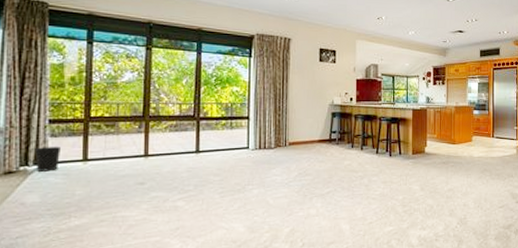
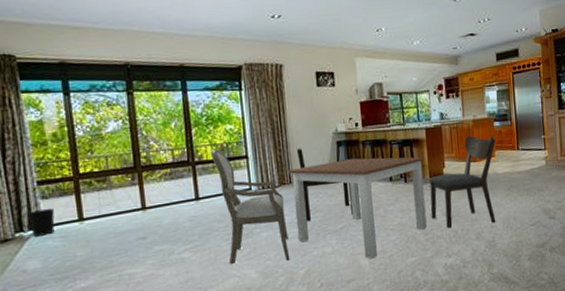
chair: none [215,108,278,218] -> present [210,149,290,265]
dining table: none [285,130,410,224] -> present [288,157,427,259]
chair: none [294,115,341,183] -> present [296,148,354,221]
chair: none [410,120,473,203] -> present [429,136,496,229]

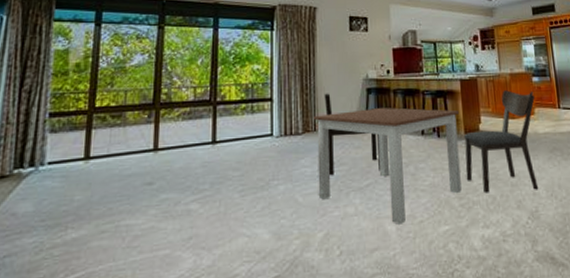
wastebasket: present [27,208,55,237] -> none [31,143,60,175]
chair: present [210,149,290,265] -> none [233,89,308,222]

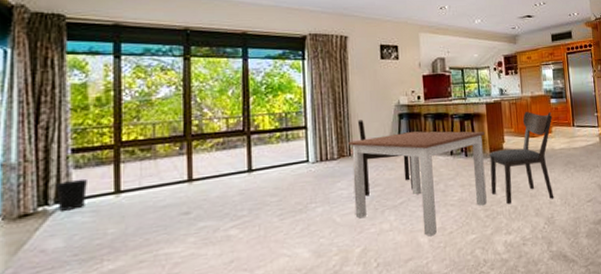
wastebasket: none [31,143,60,175] -> present [56,178,87,211]

